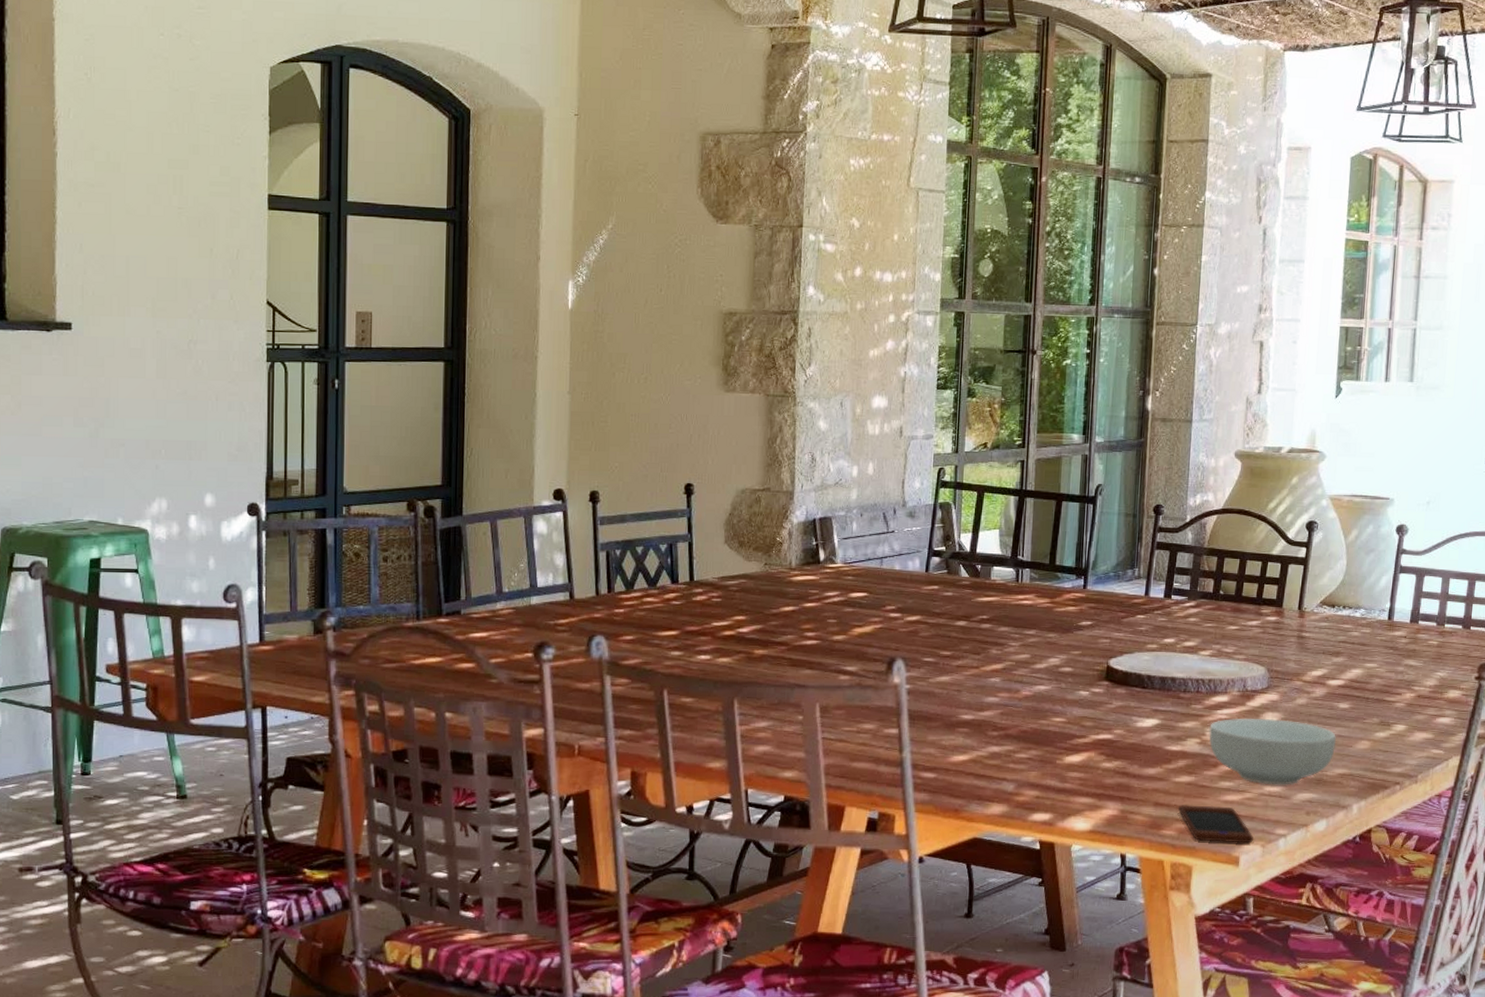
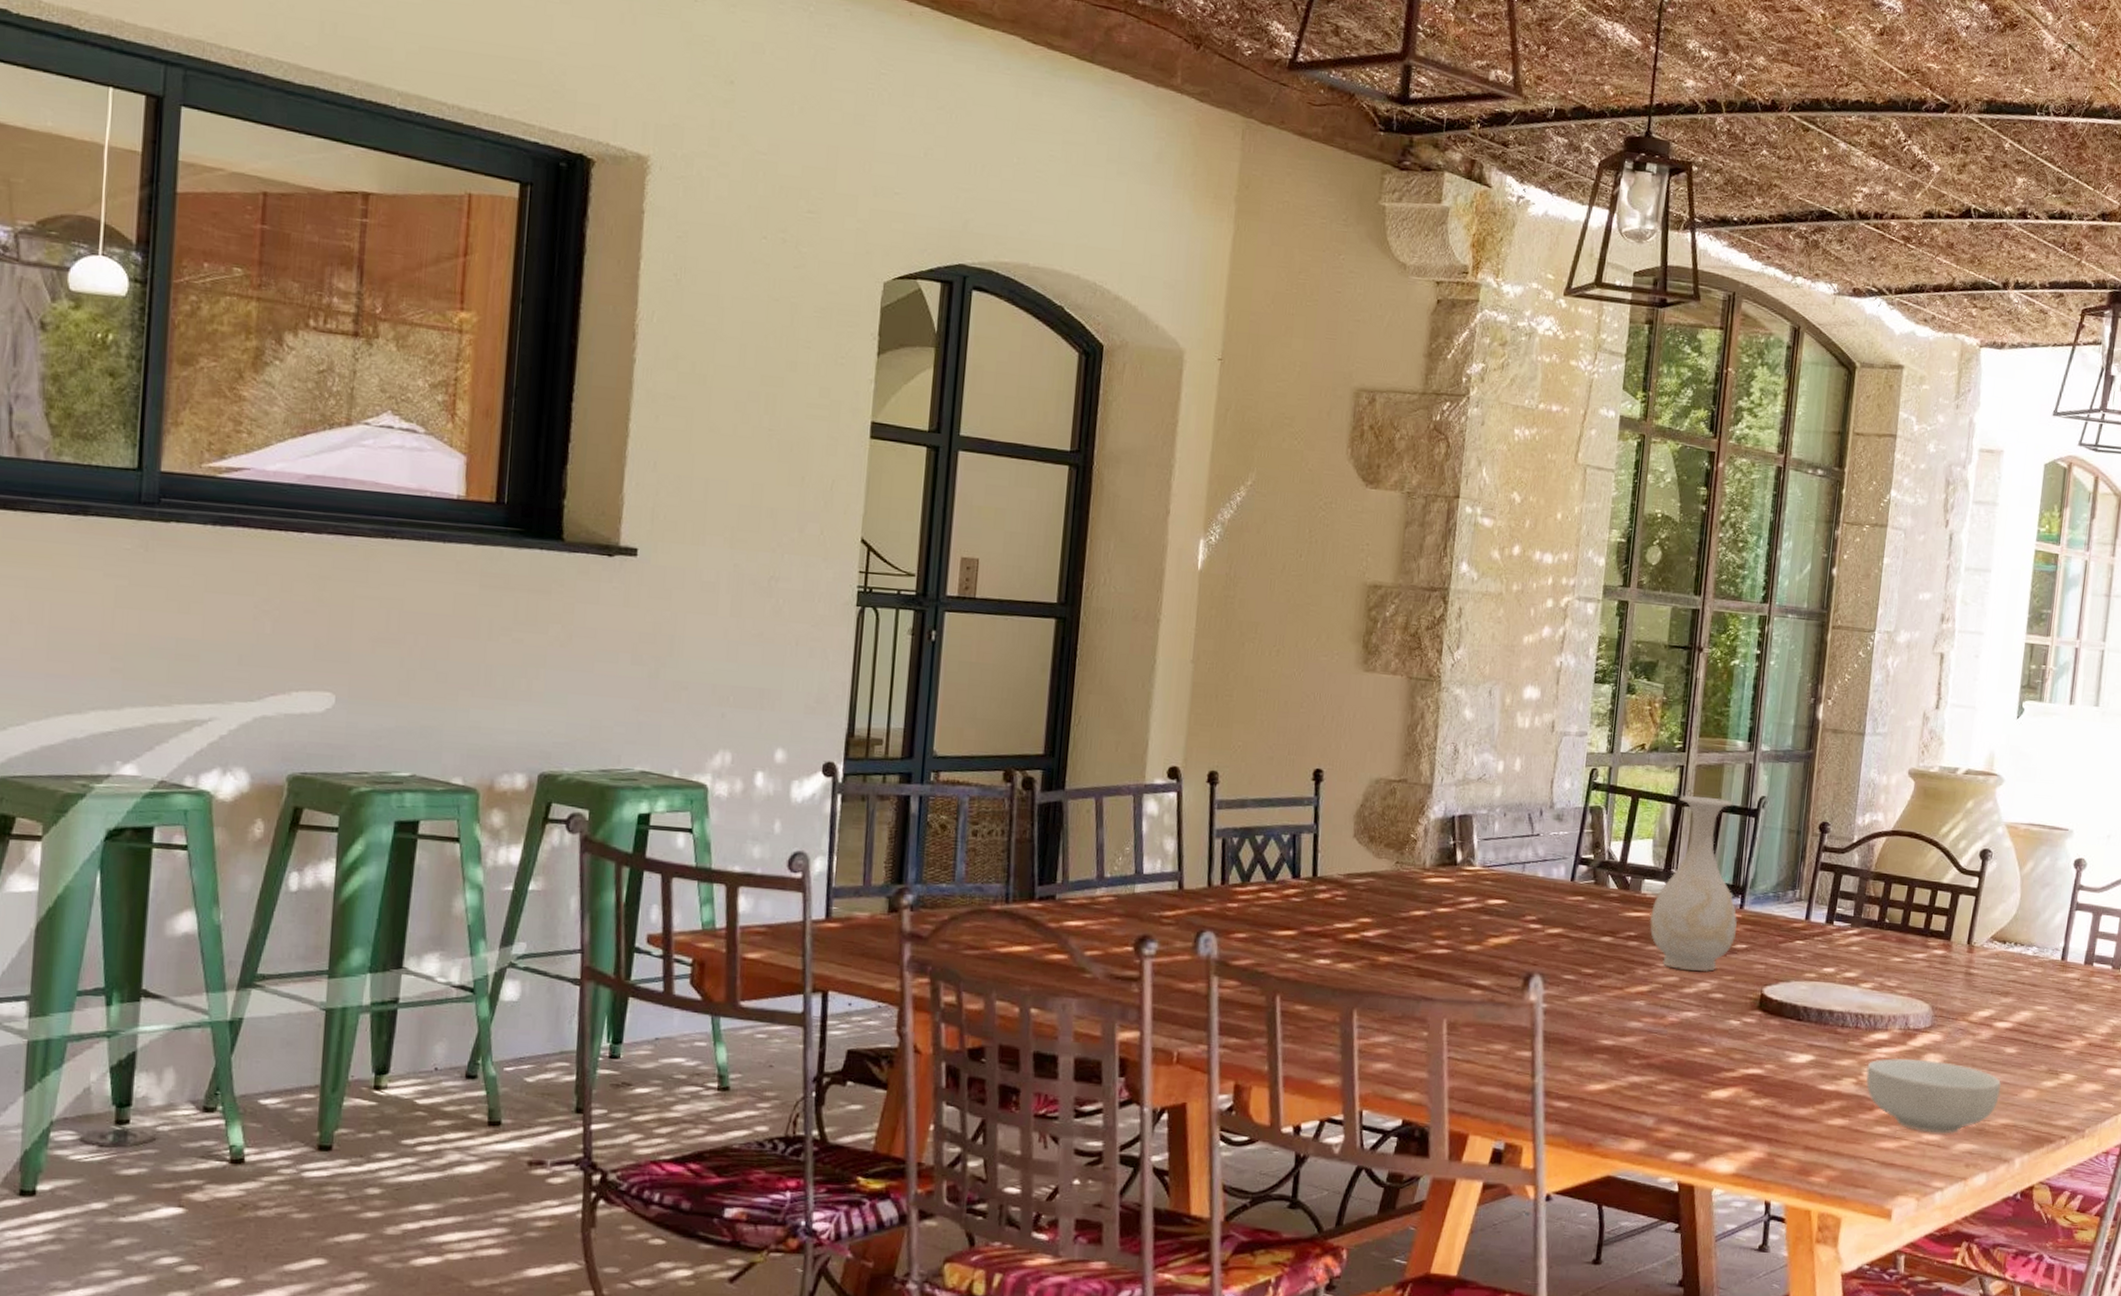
vase: none [999,487,1082,649] -> present [1649,795,1738,973]
smartphone: present [1178,805,1253,843] -> none [1829,1150,1908,1196]

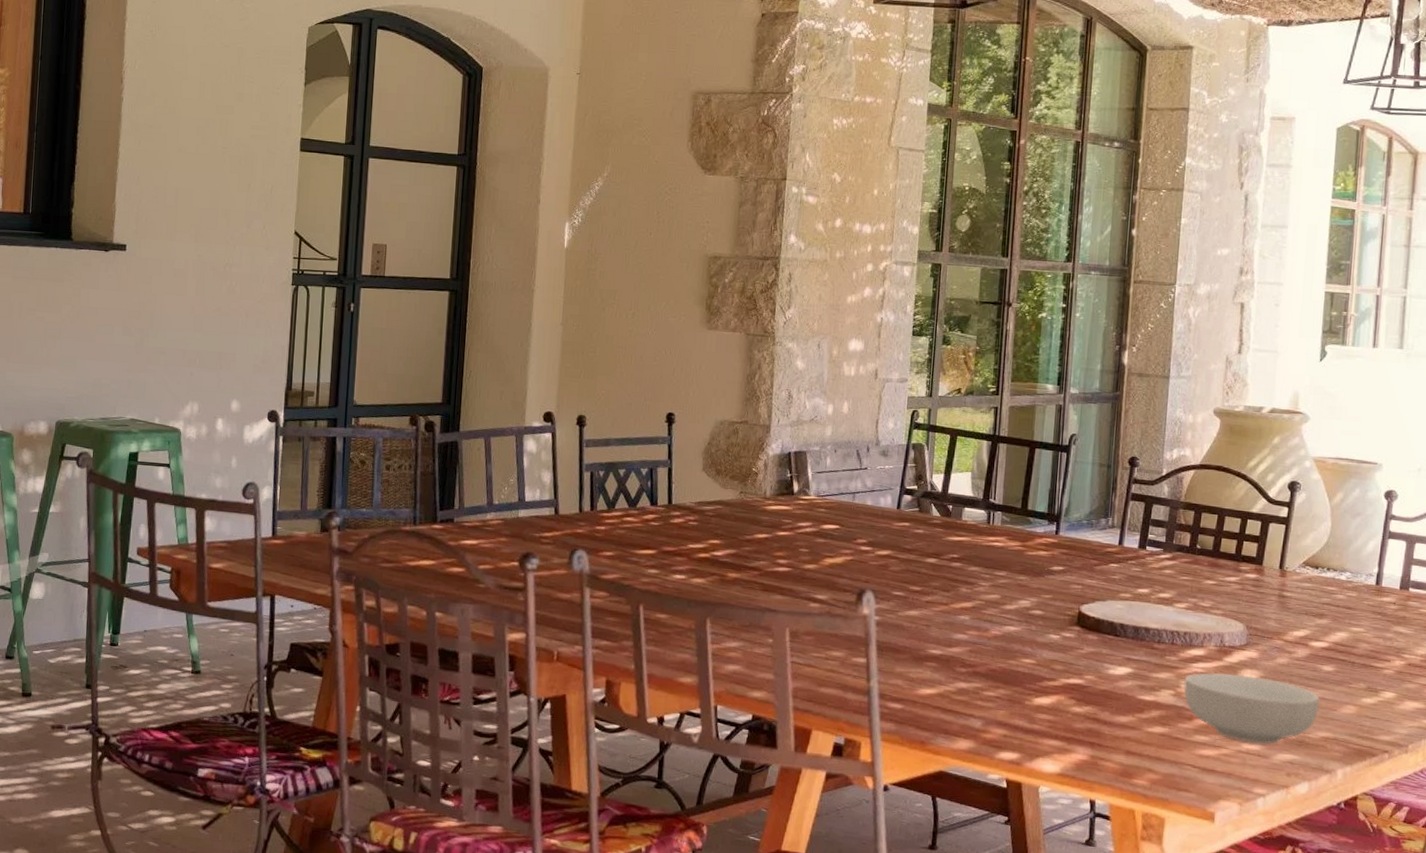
vase: present [1649,795,1738,973] -> none [970,433,1054,591]

